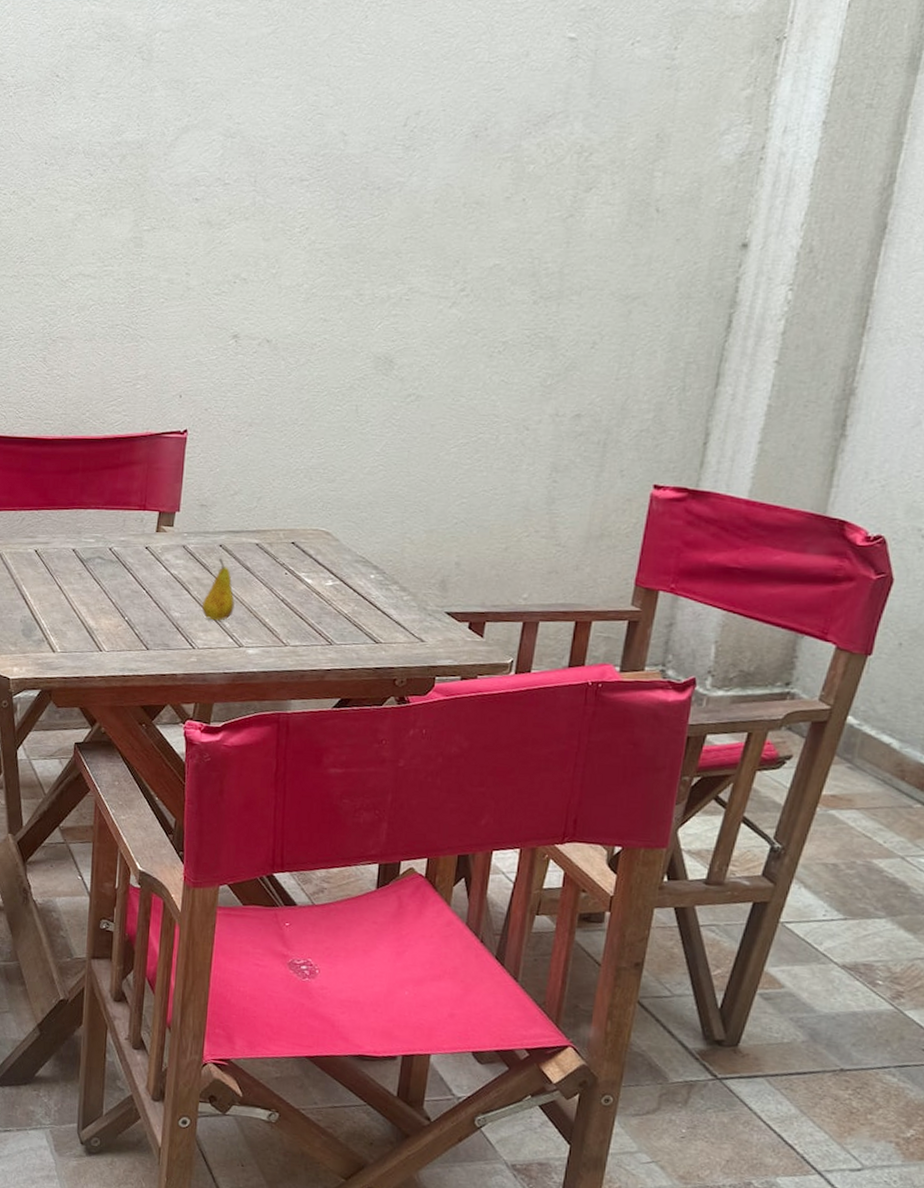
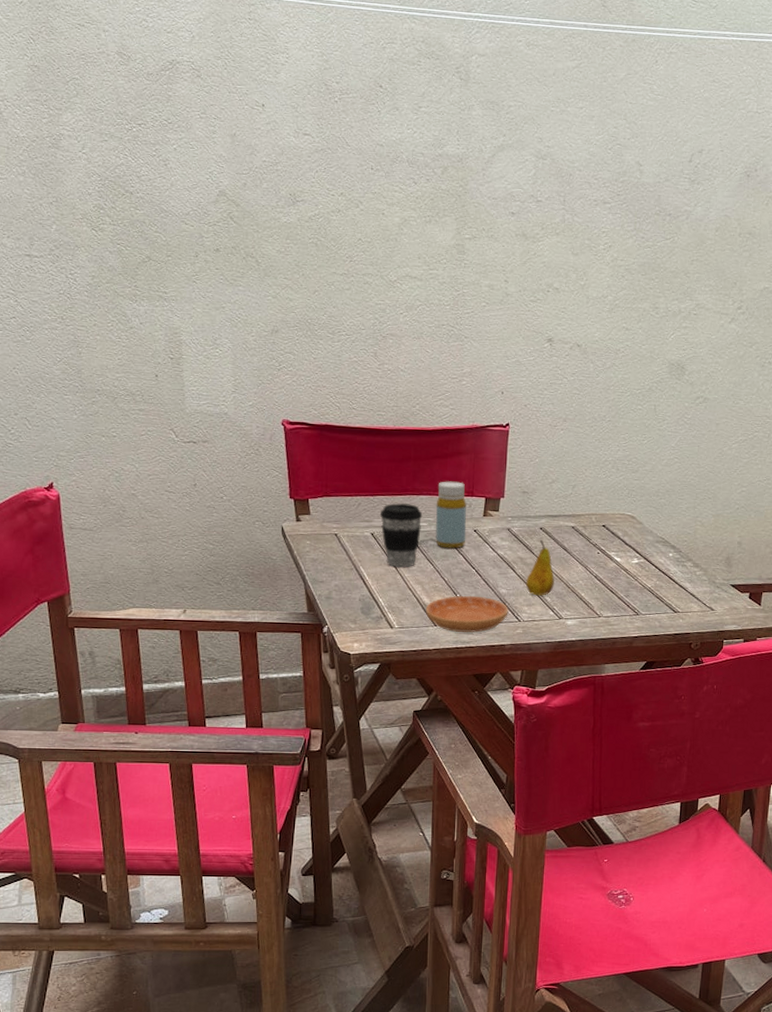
coffee cup: none [44,517,90,587] -> present [379,502,423,568]
saucer: none [91,618,182,660] -> present [426,595,509,633]
bottle: none [103,493,138,567] -> present [435,481,467,549]

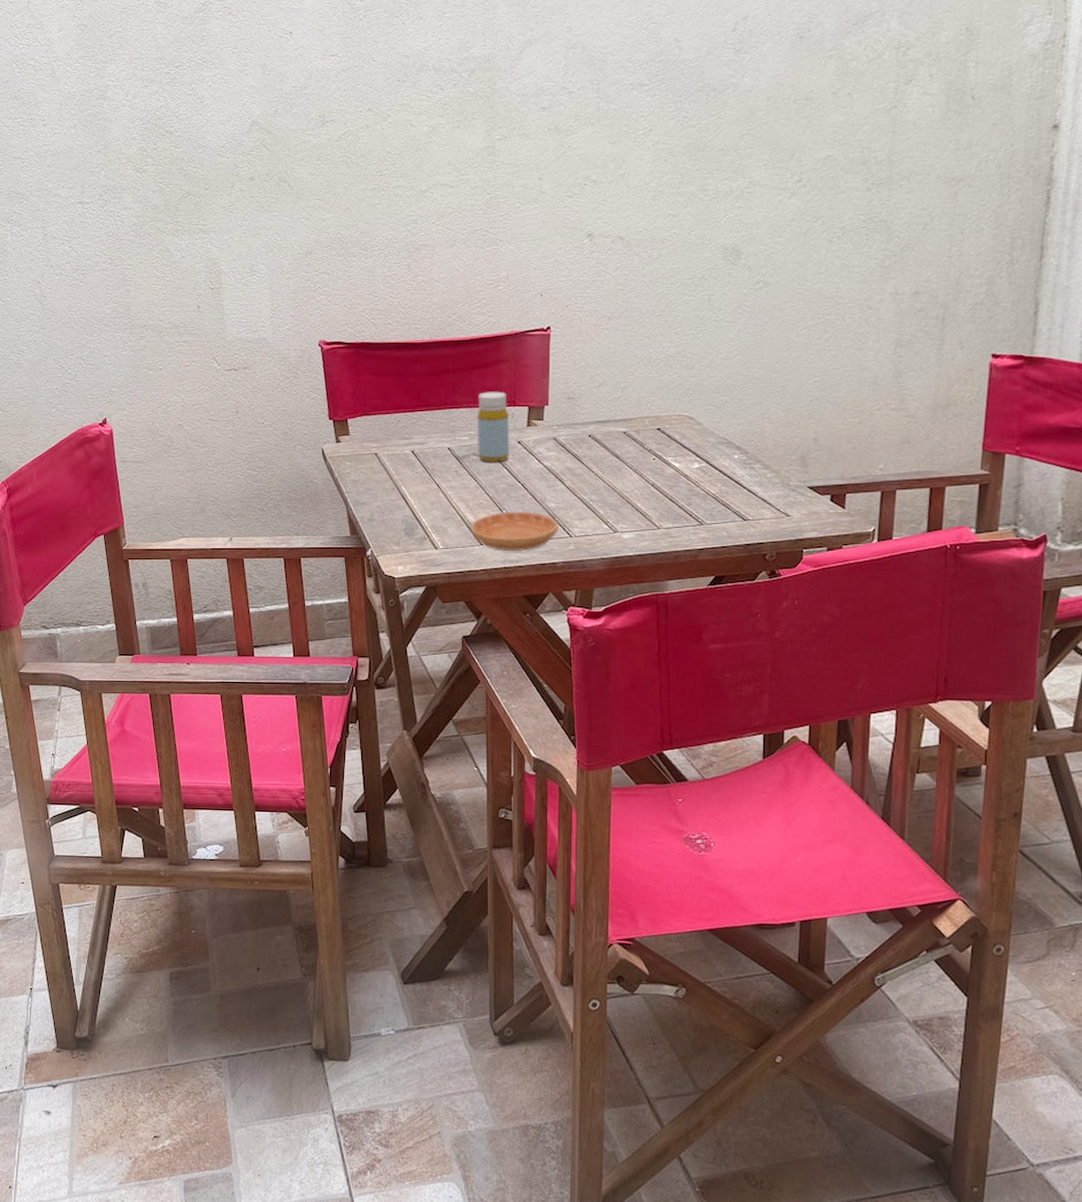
coffee cup: present [379,502,423,568] -> none [419,417,464,485]
fruit: present [525,540,555,596] -> none [575,449,608,509]

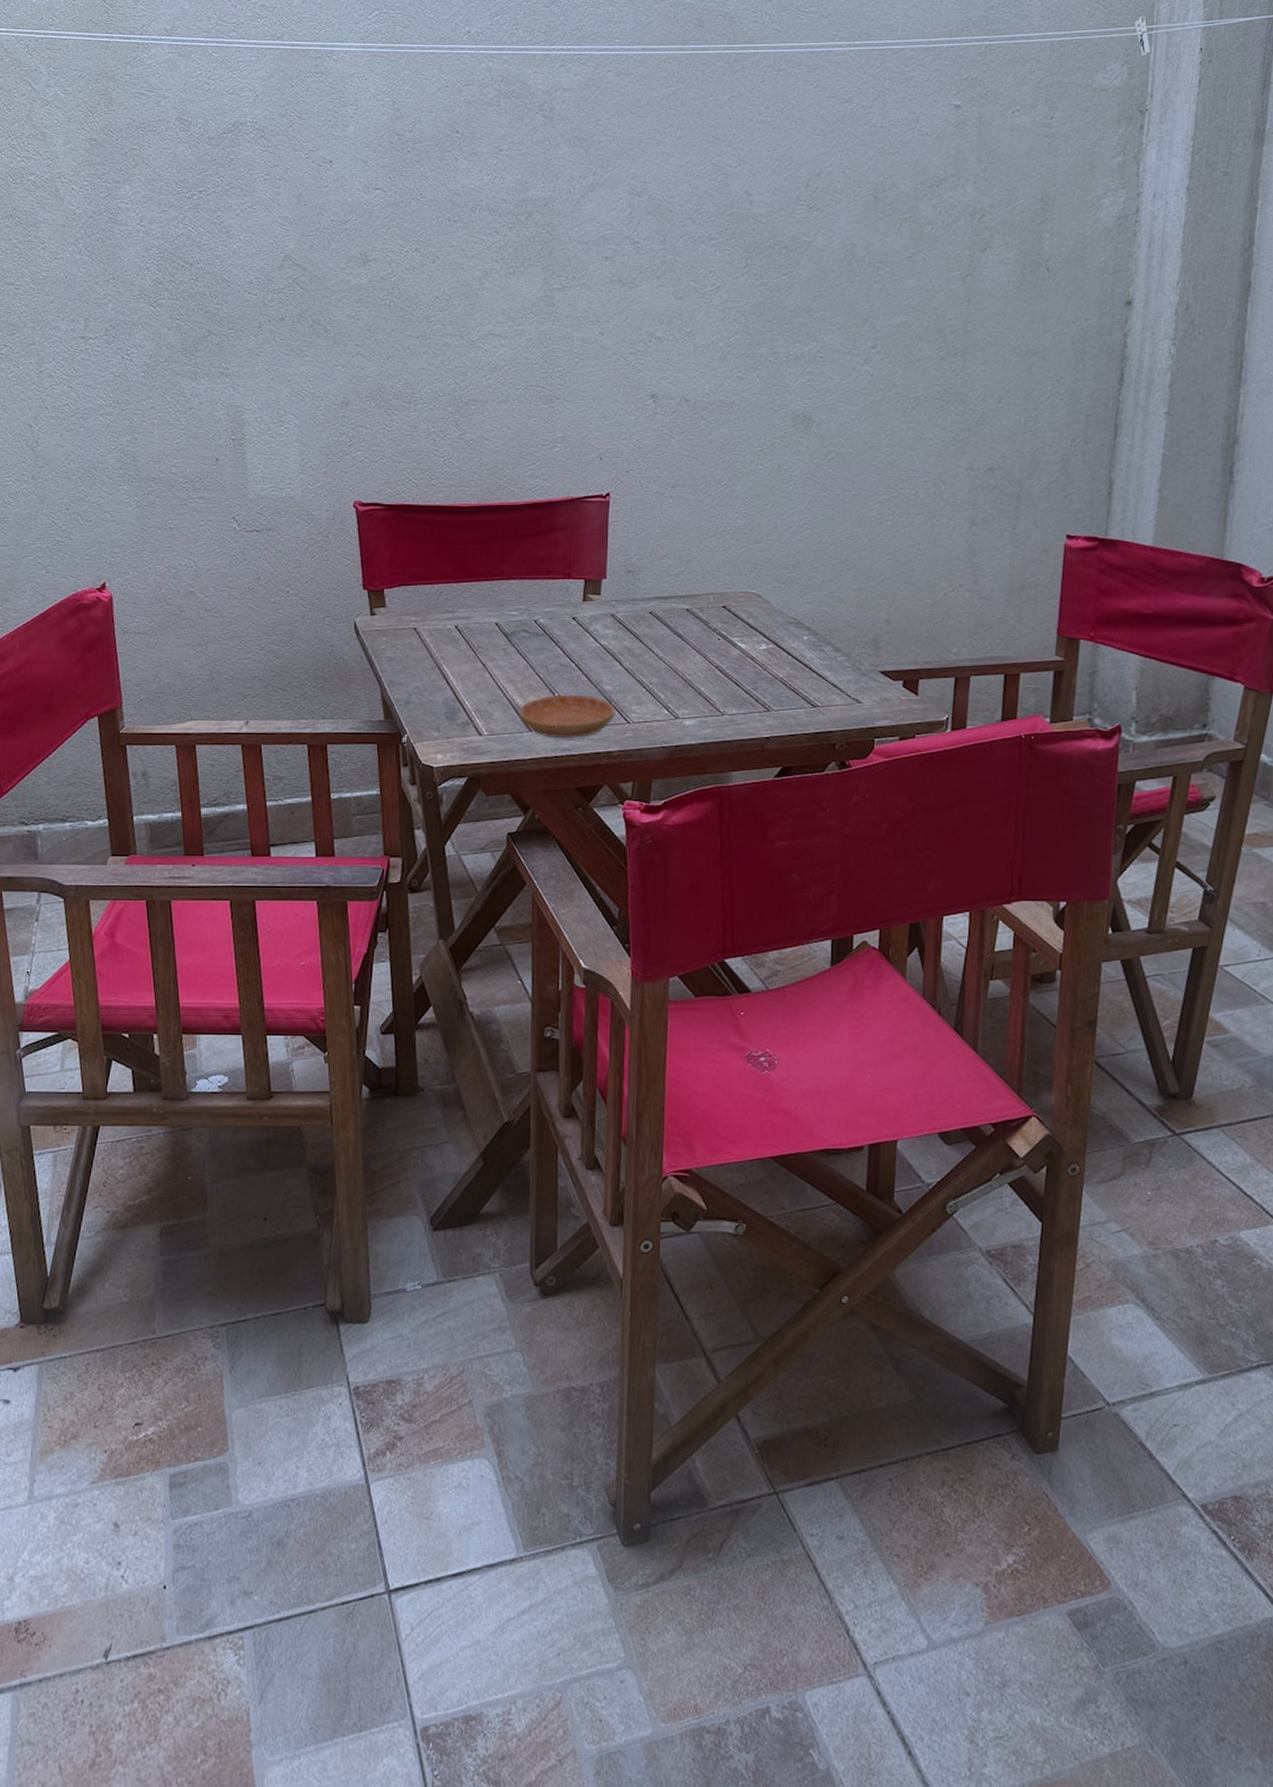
bottle: present [477,391,510,462] -> none [527,562,564,640]

